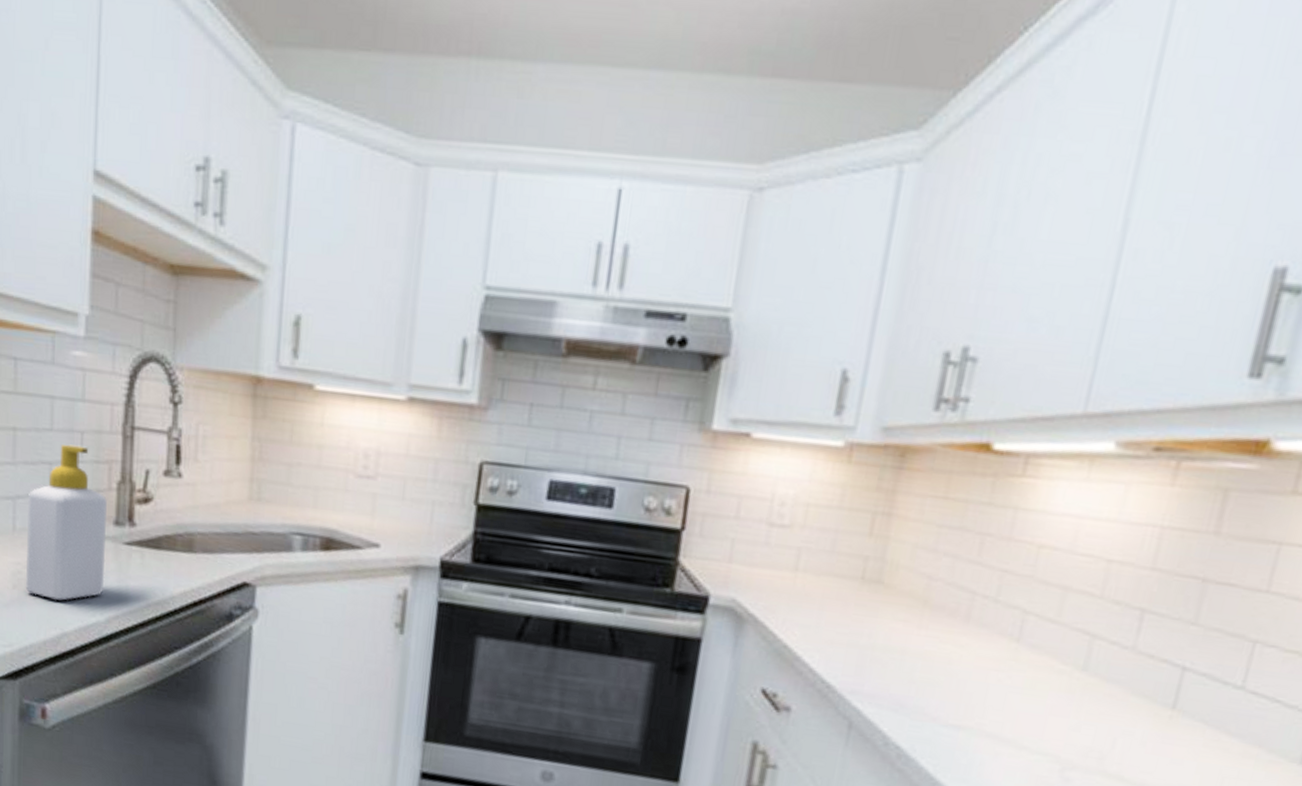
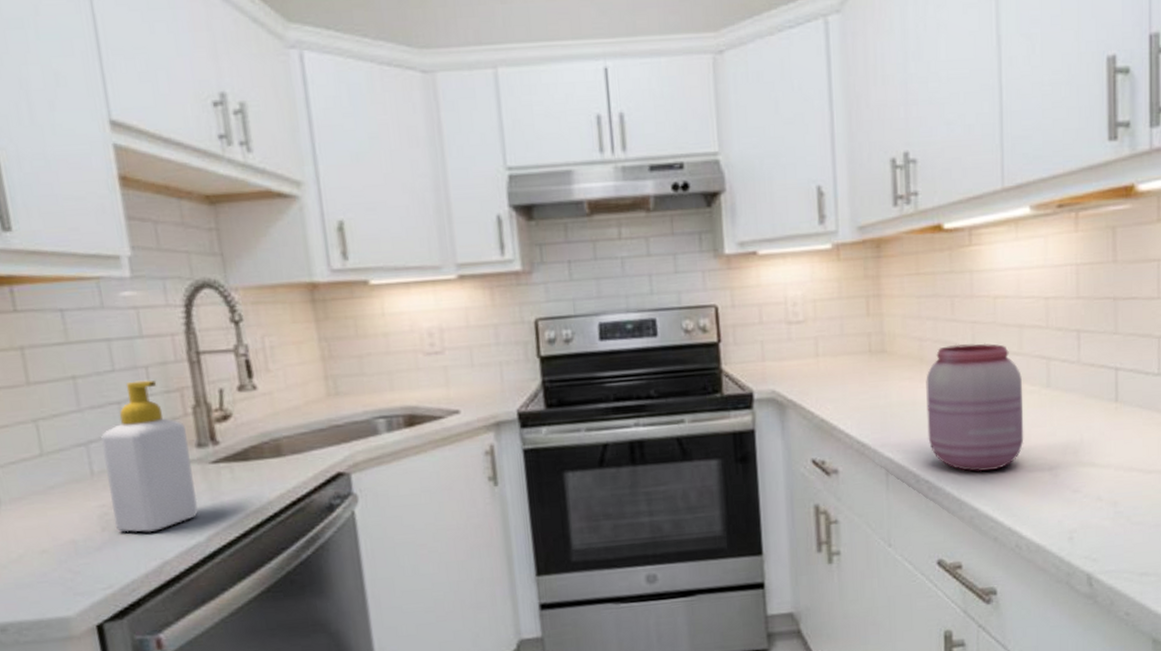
jar: none [911,592,1052,755] -> present [926,343,1024,472]

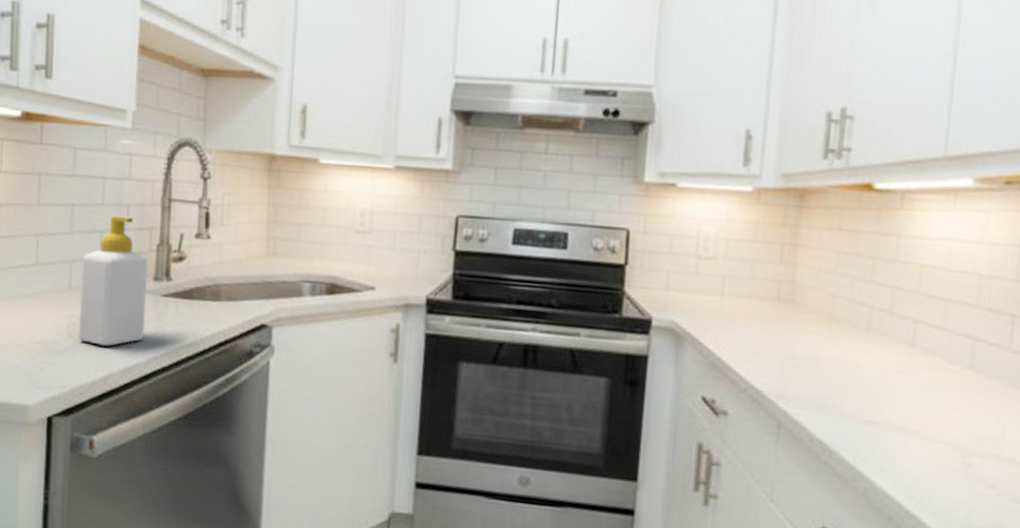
jar: present [926,343,1024,472] -> none [828,307,942,445]

